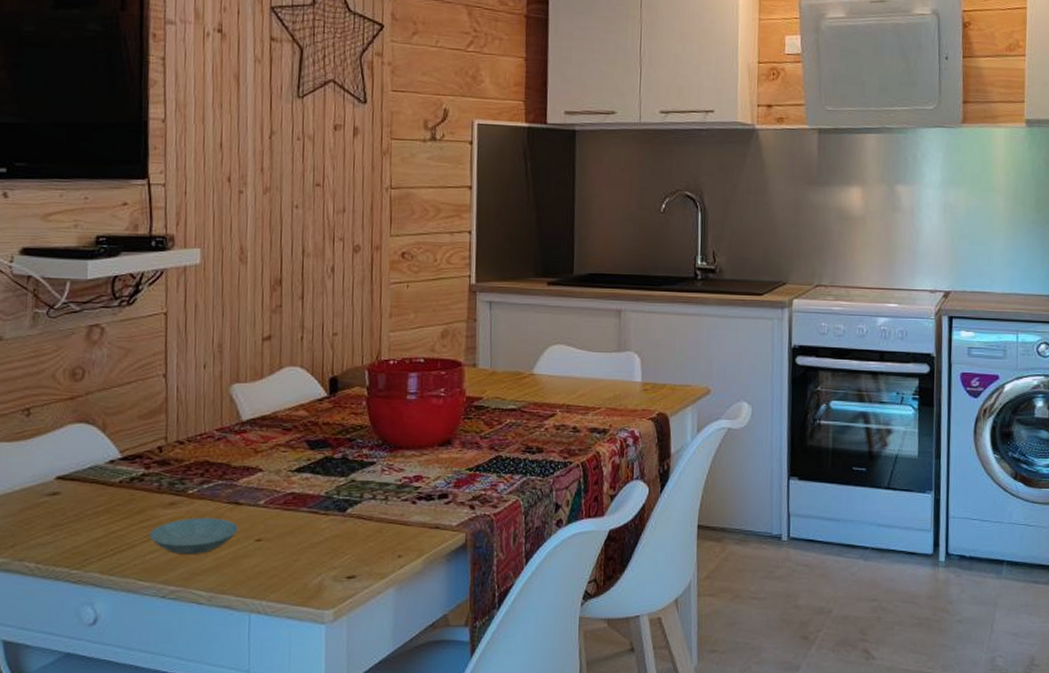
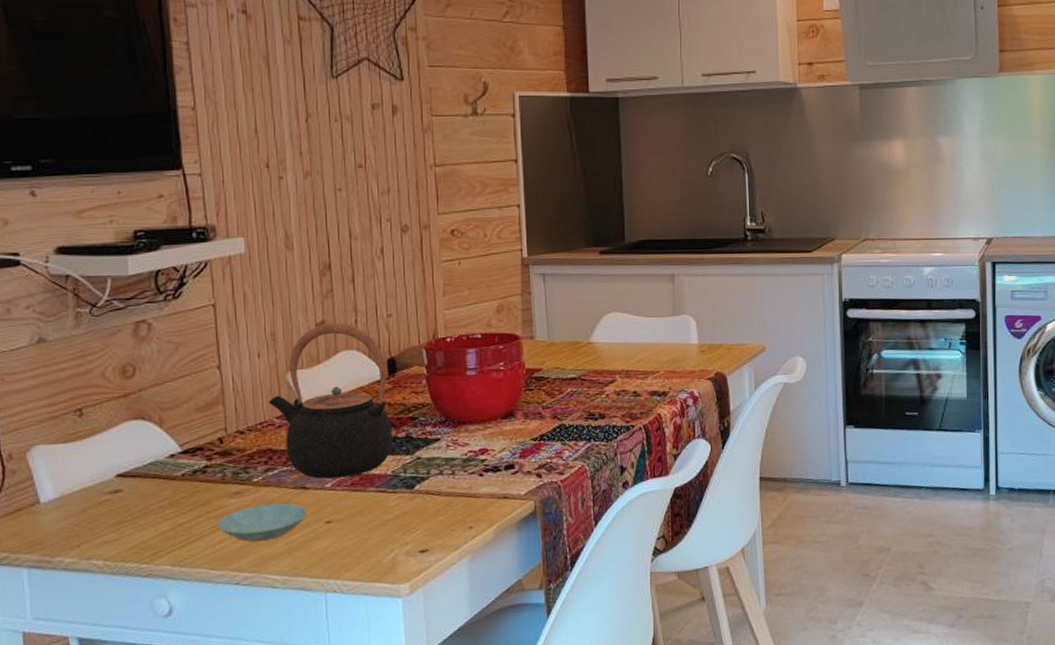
teapot: none [209,338,330,495] -> present [268,322,394,479]

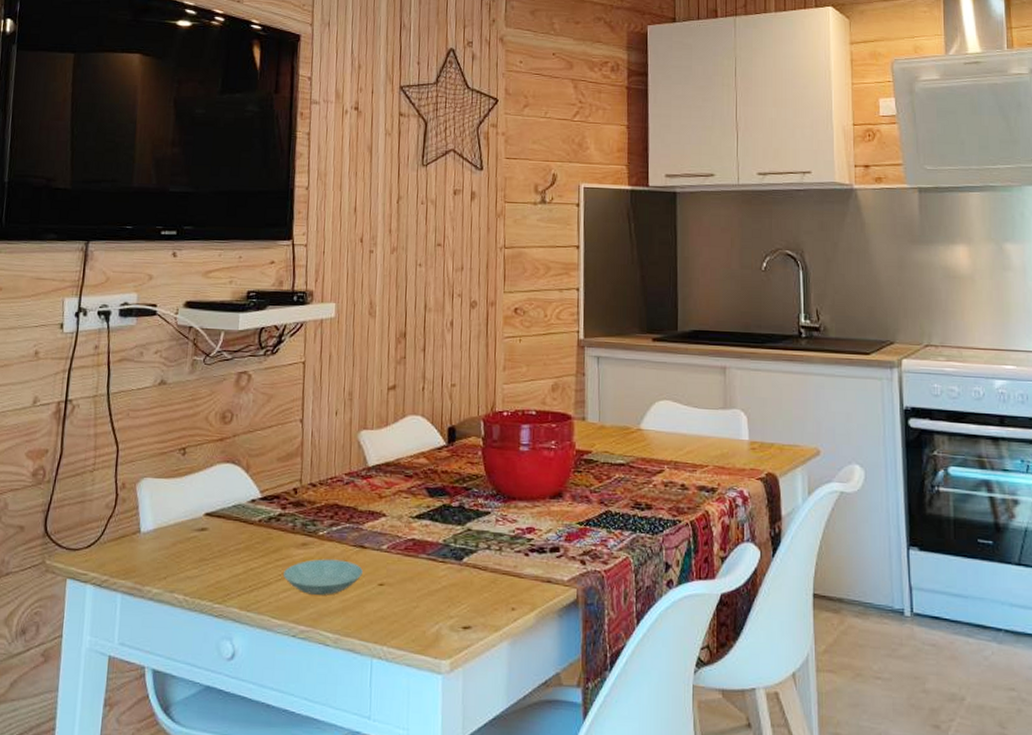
teapot: present [268,322,394,479] -> none [339,387,448,541]

